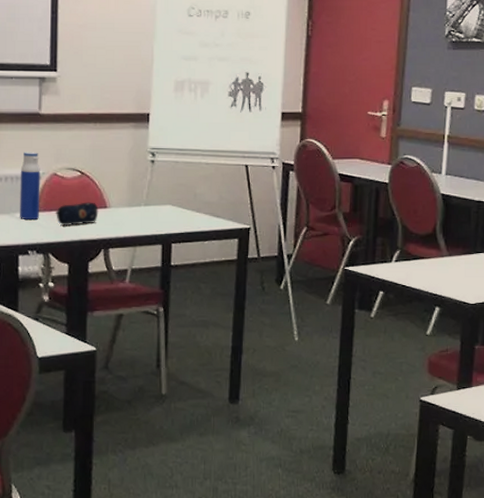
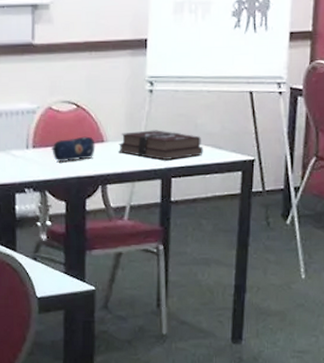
water bottle: present [20,152,40,219] -> none [15,85,36,156]
hardback book: none [121,198,202,226] -> present [119,130,203,160]

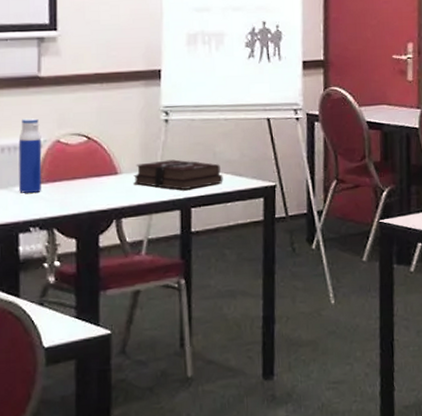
water bottle: none [15,85,36,156] -> present [18,118,42,193]
pencil case: present [51,136,95,162] -> none [59,169,109,197]

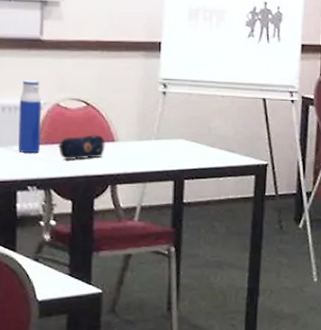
pencil case: none [59,169,109,197] -> present [57,135,105,160]
hardback book: present [134,159,223,190] -> none [130,131,217,161]

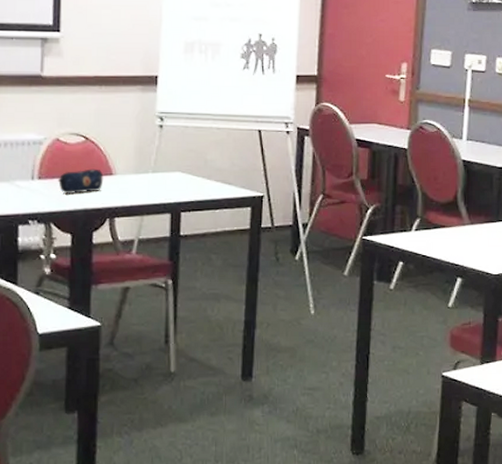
water bottle: present [18,80,42,153] -> none [20,116,42,187]

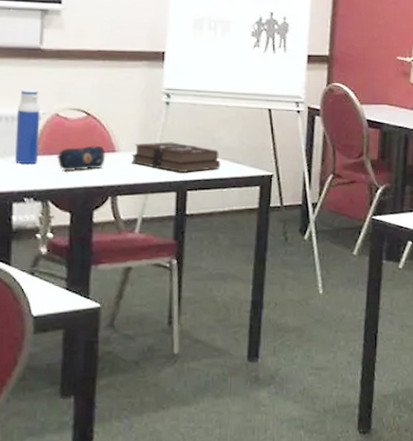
water bottle: none [20,116,42,187] -> present [15,90,40,164]
hardback book: none [127,164,213,194] -> present [131,142,221,172]

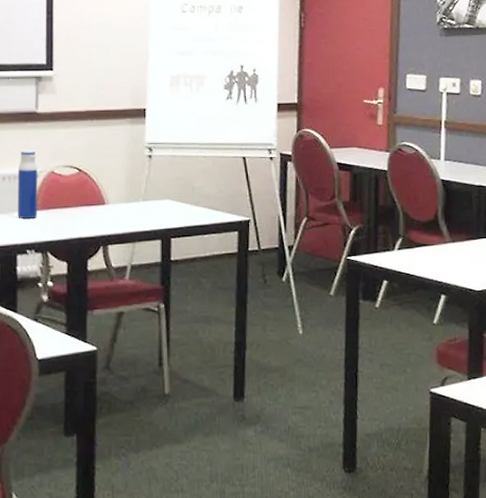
pencil case: present [56,145,106,171] -> none [53,199,97,223]
hardback book: present [131,142,221,172] -> none [119,192,201,221]

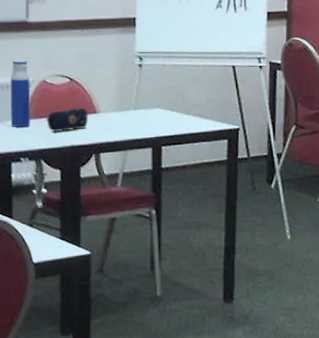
pencil case: none [53,199,97,223] -> present [45,108,89,132]

